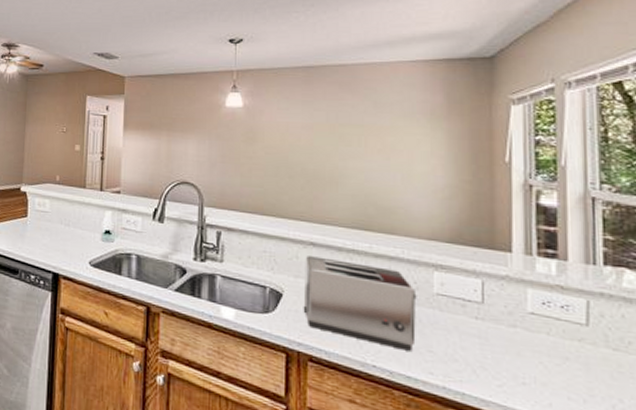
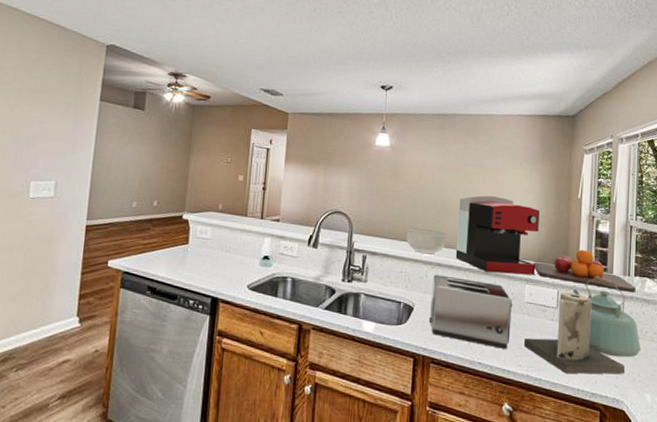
bowl: none [268,200,321,232] -> present [406,228,447,255]
coffee maker: none [334,160,448,260] -> present [455,195,539,276]
paper towel roll: none [435,283,597,397] -> present [523,292,625,375]
chopping board: none [442,228,608,287] -> present [533,249,636,292]
kettle: none [505,263,623,376] -> present [573,276,641,358]

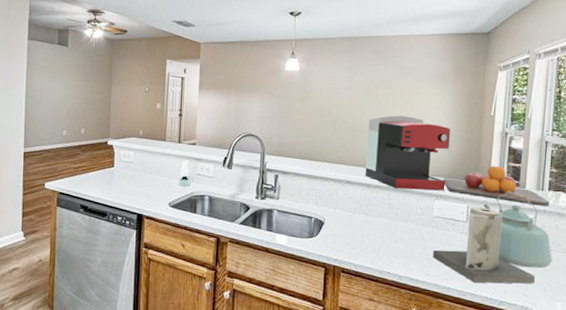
bowl: present [406,228,447,255] -> none [316,148,356,173]
toaster: present [429,275,513,349] -> none [339,192,422,260]

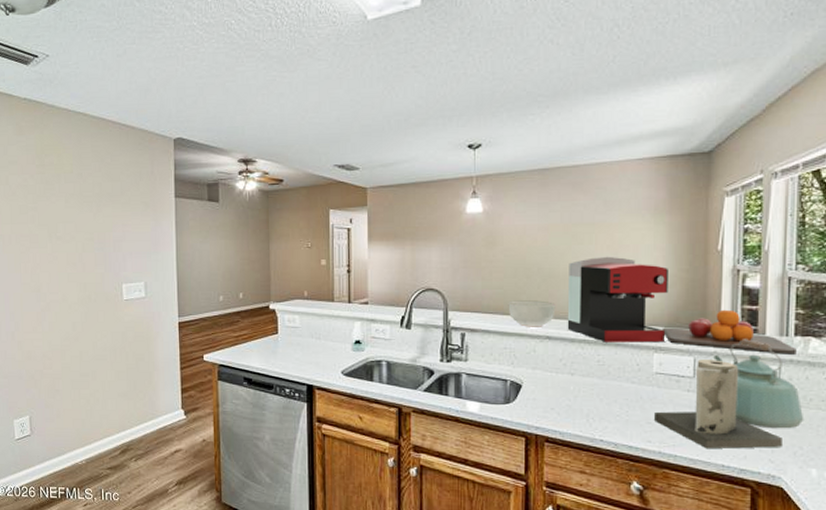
bowl: none [316,148,356,173] -> present [508,300,556,327]

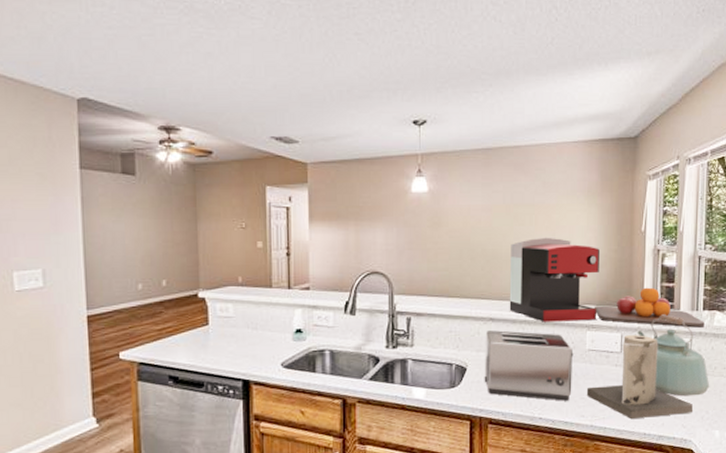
bowl: present [508,300,556,327] -> none [453,282,499,310]
toaster: none [540,349,639,424] -> present [484,330,574,401]

